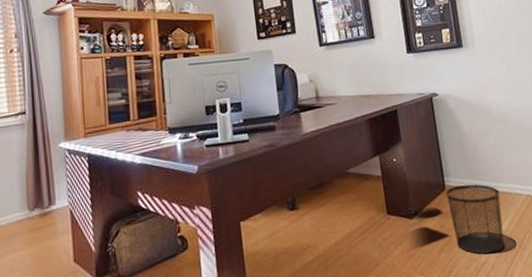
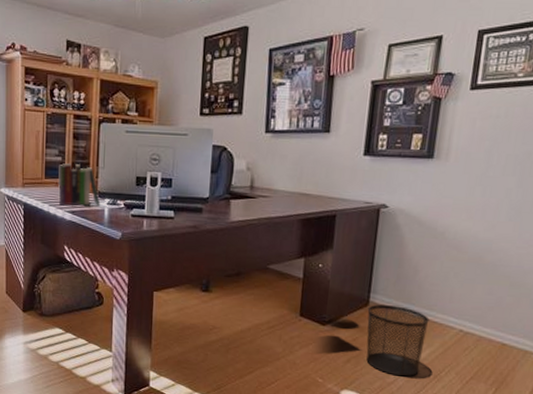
books: none [123,103,172,150] -> present [57,162,101,206]

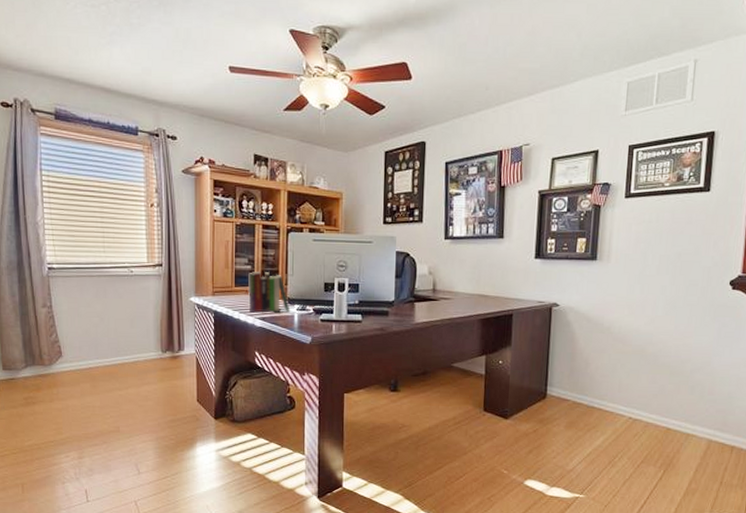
waste bin: present [366,304,430,377] -> none [545,397,602,464]

